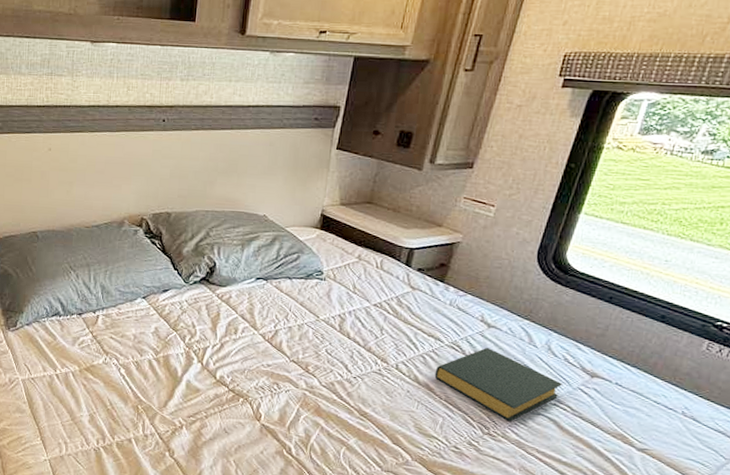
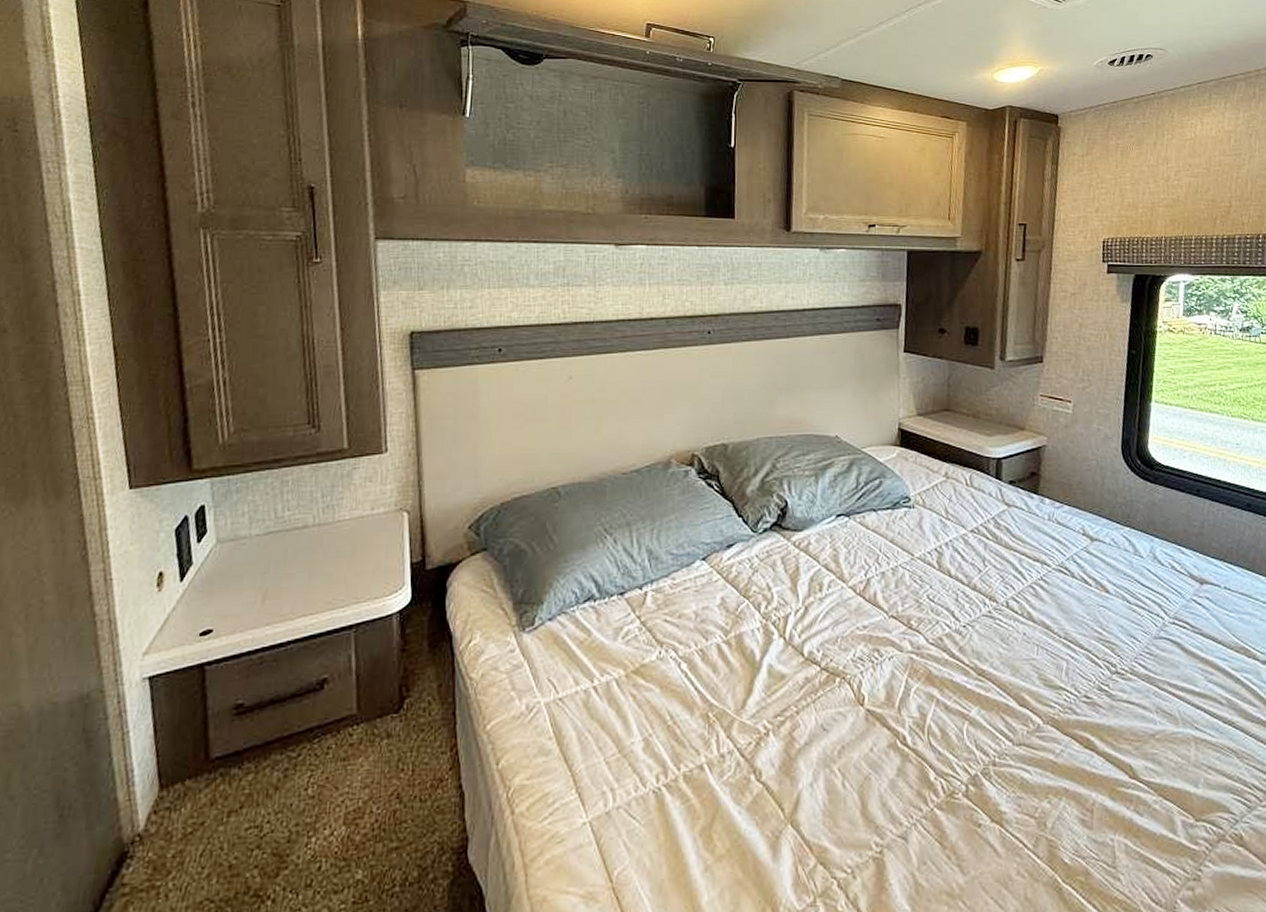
hardback book: present [434,347,563,422] -> none [1048,565,1177,653]

